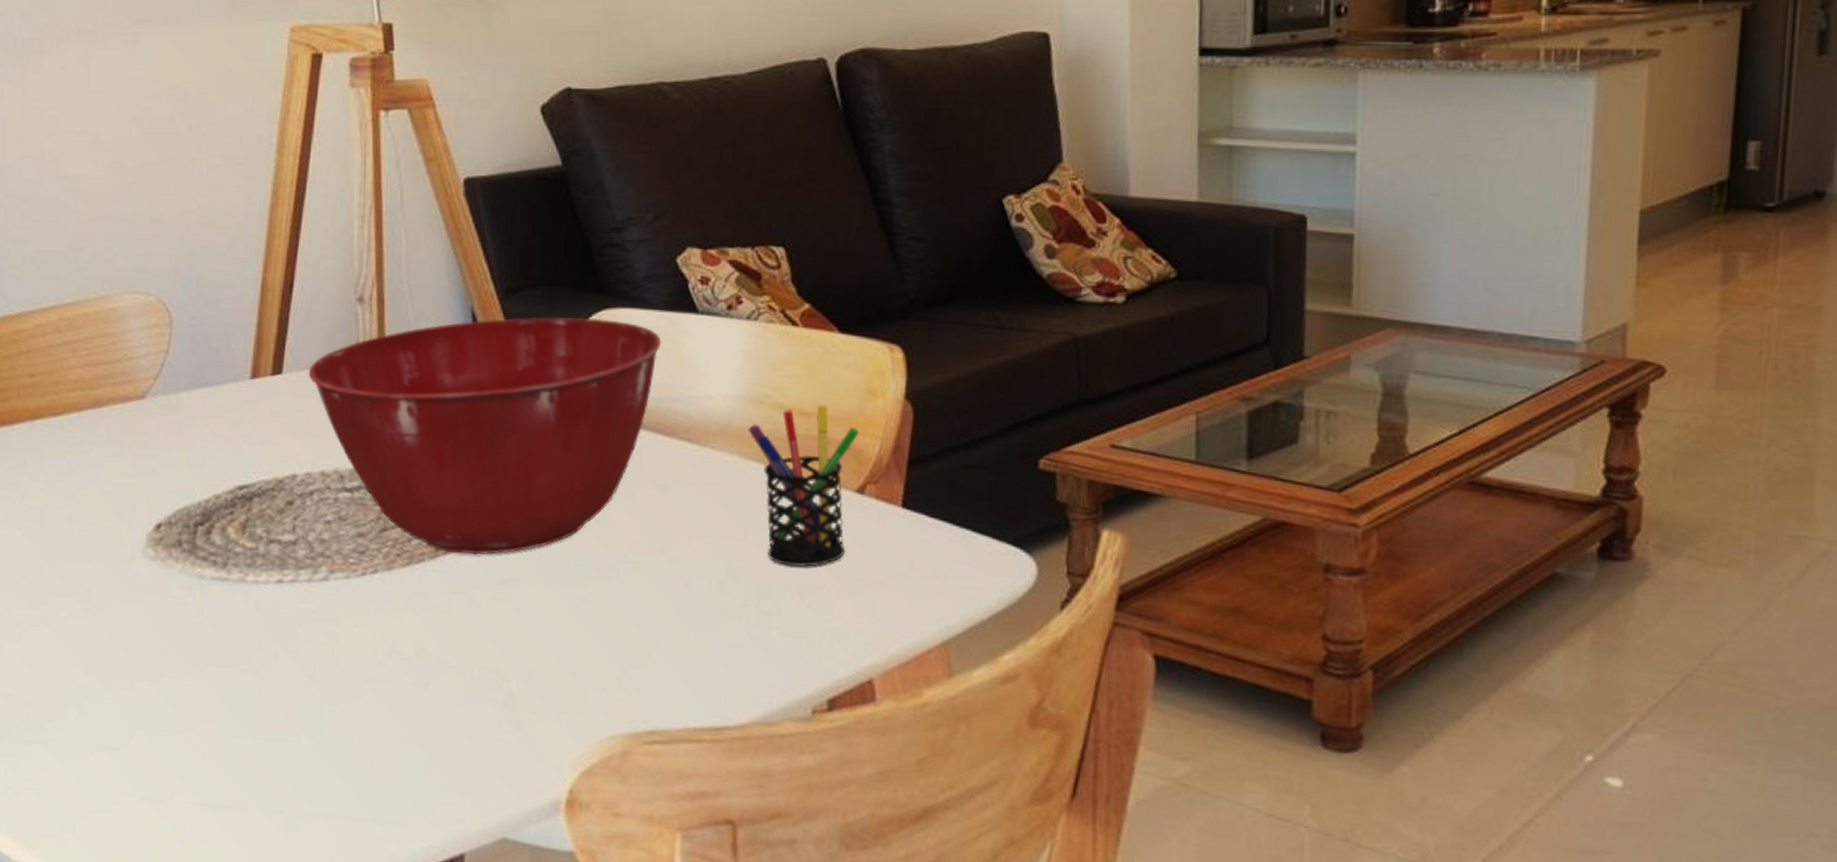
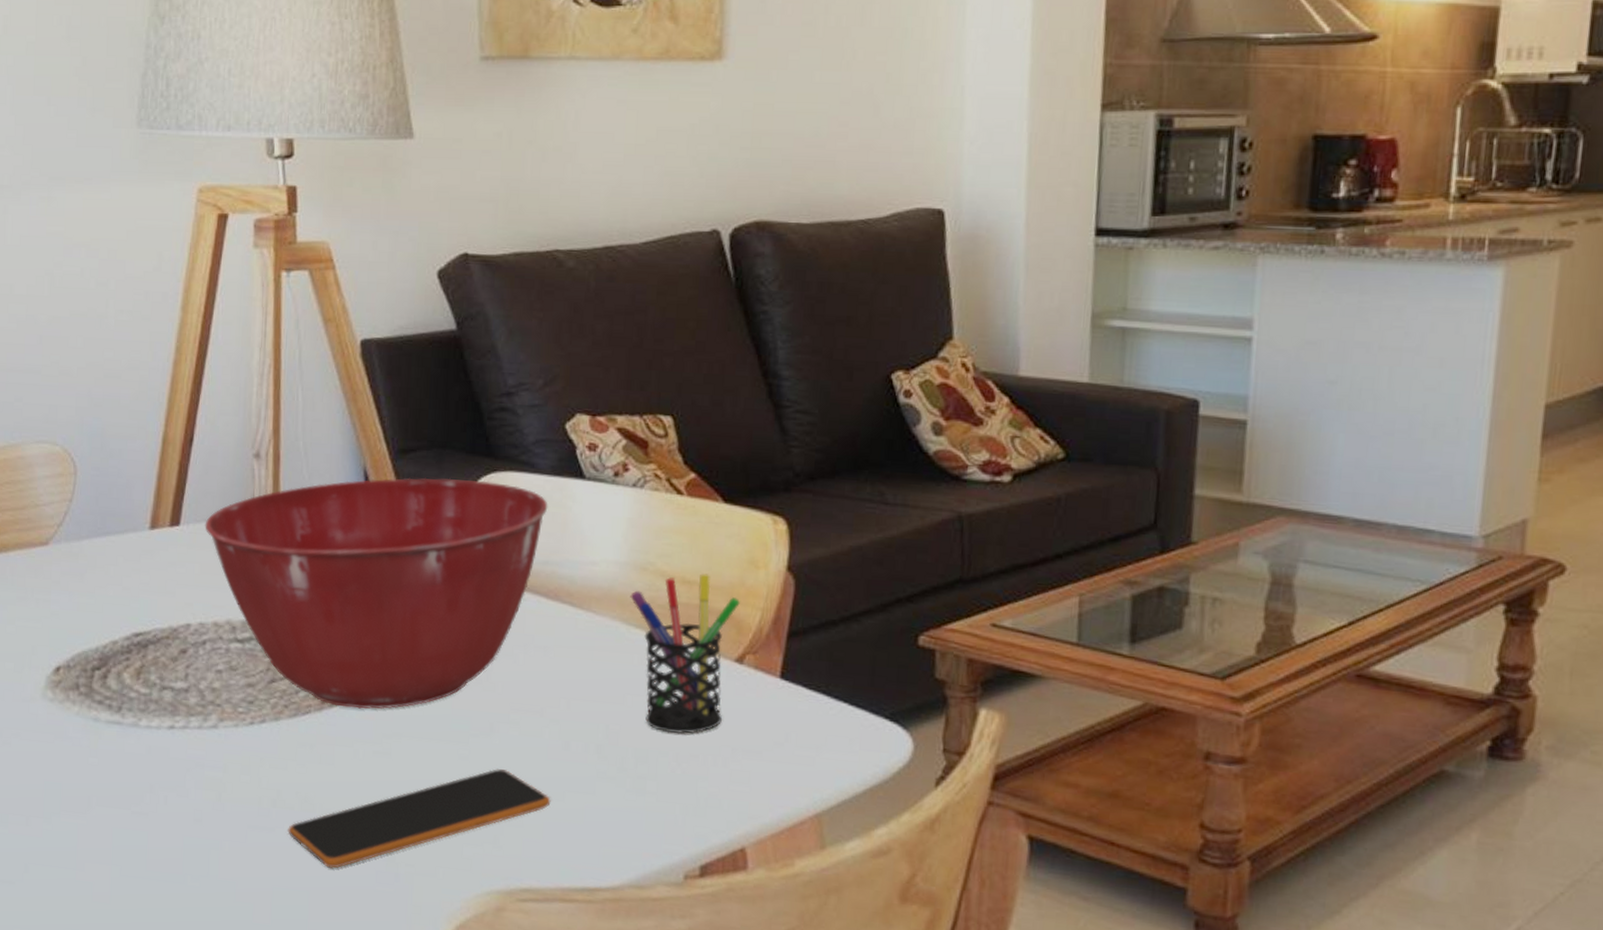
smartphone: none [405,610,674,719] -> present [288,769,551,869]

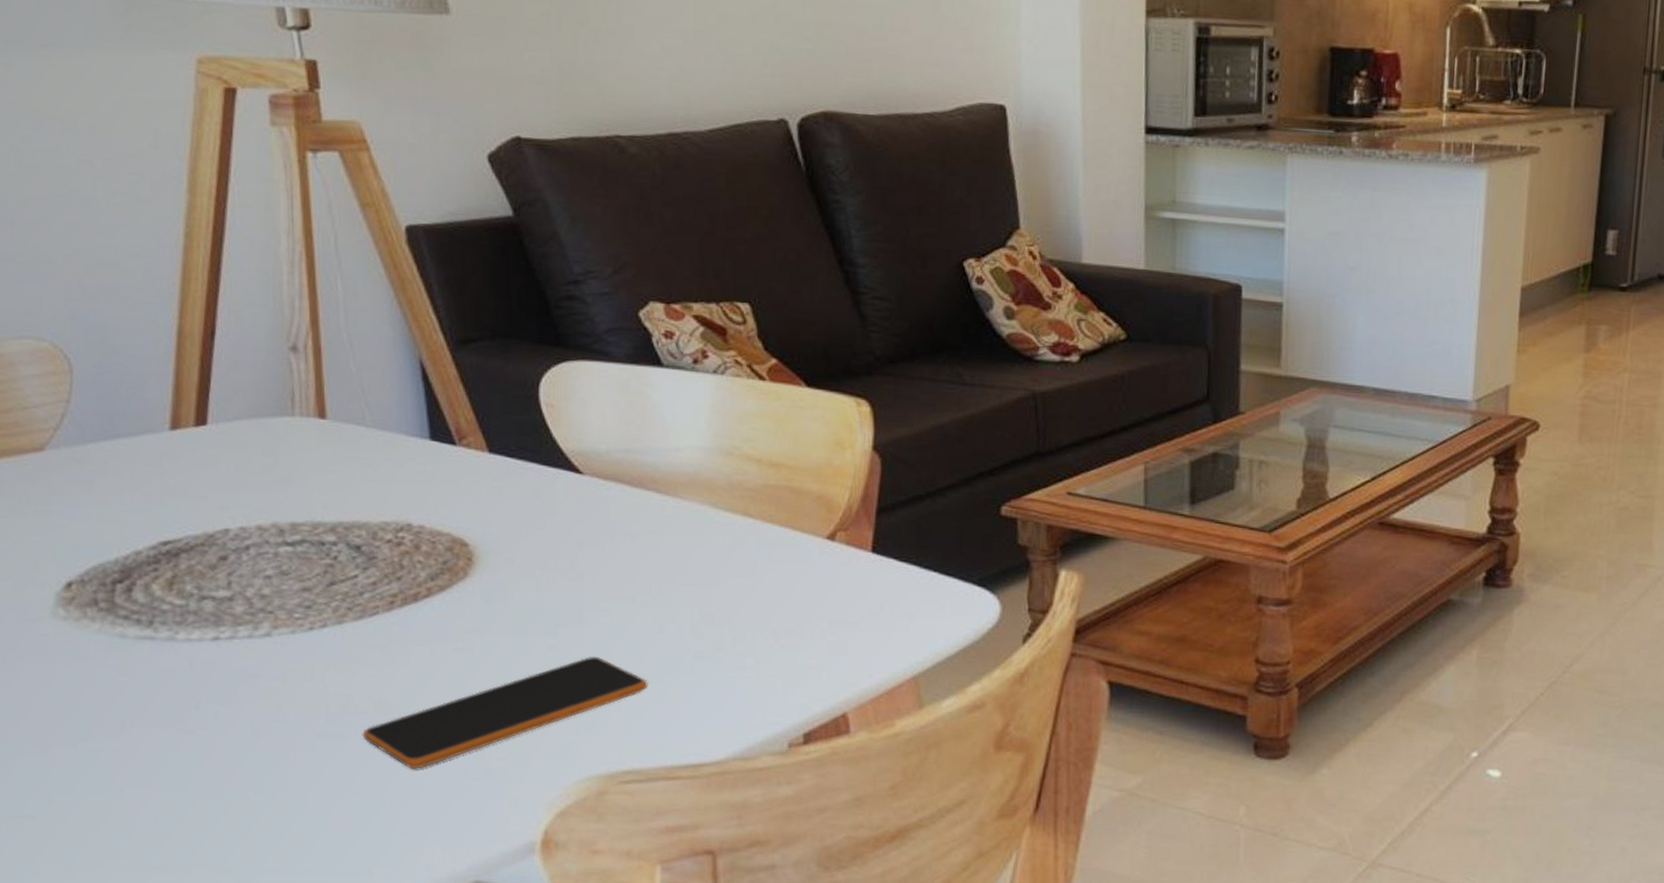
mixing bowl: present [205,477,548,709] -> none [237,368,626,607]
pen holder: present [630,573,740,734] -> none [717,456,828,611]

